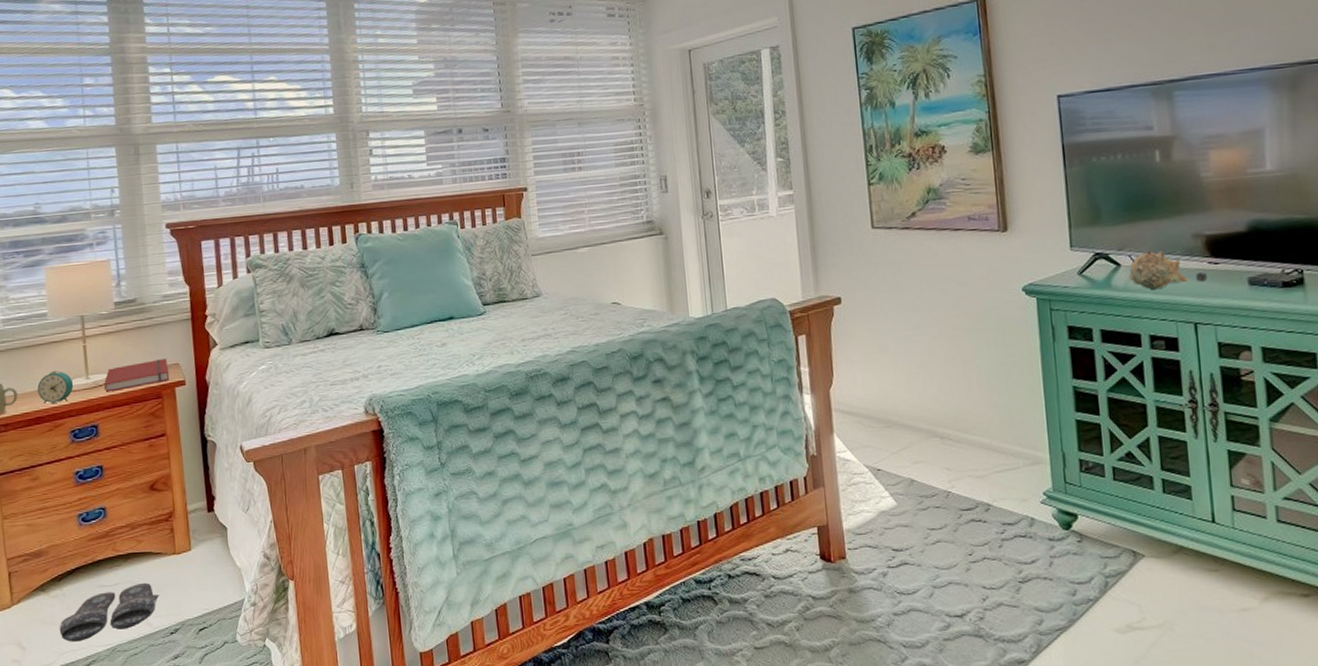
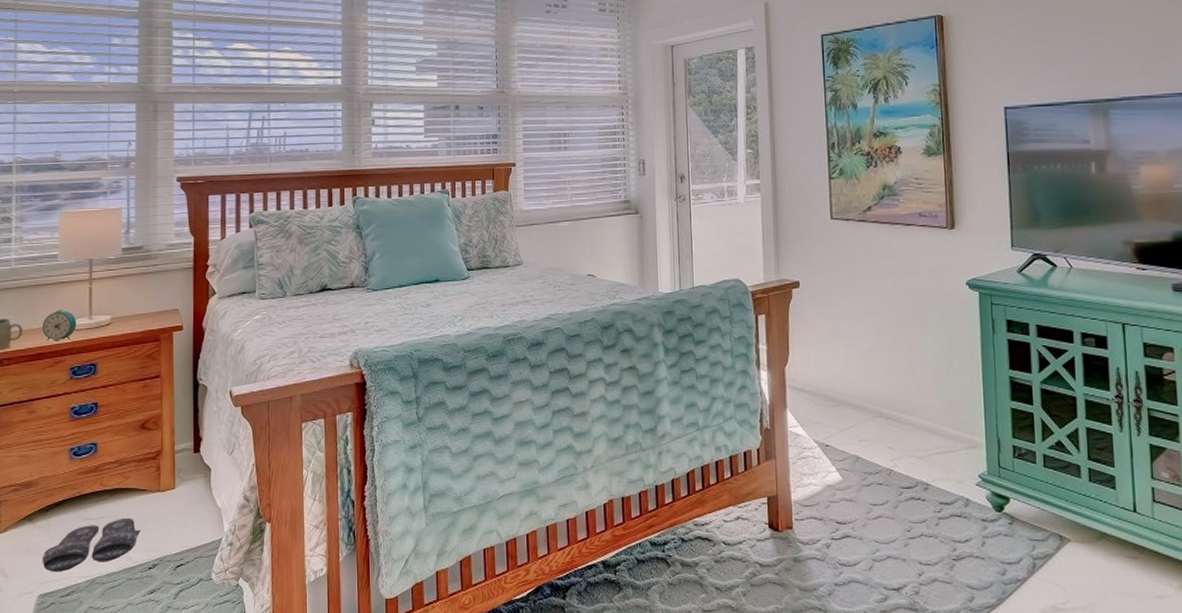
book: present [104,359,170,392] -> none [106,304,168,333]
seashell: present [1129,250,1207,290] -> none [1064,254,1135,291]

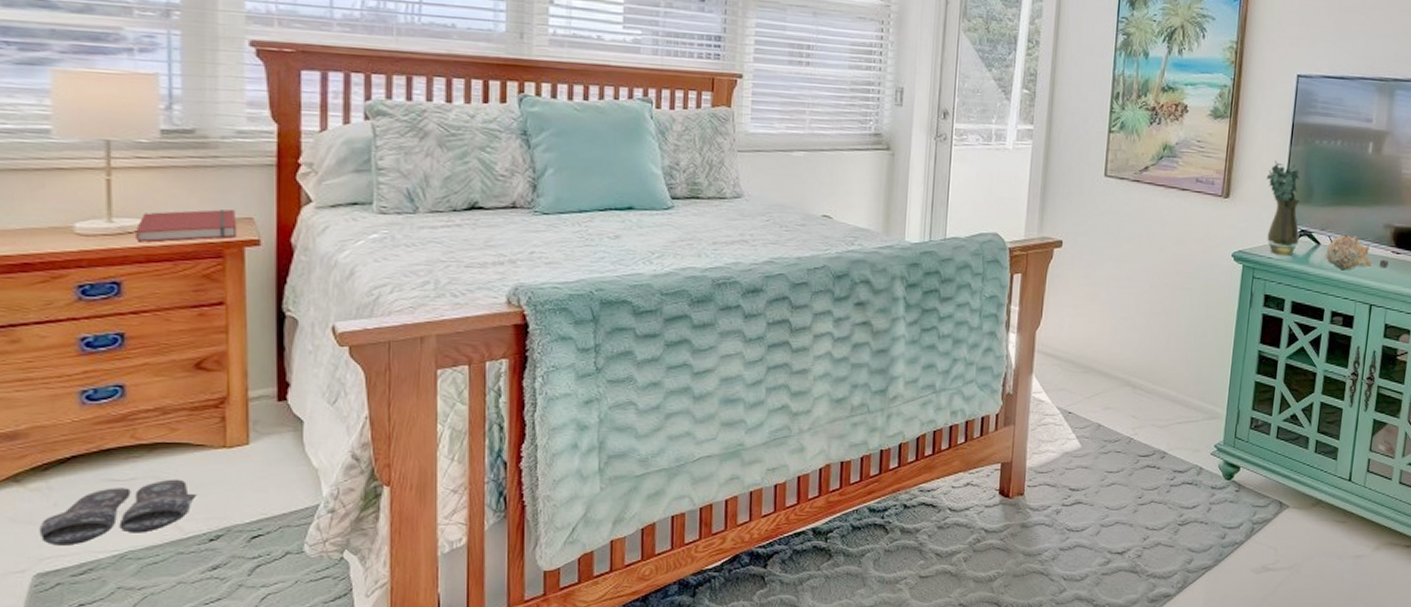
alarm clock: present [42,309,77,341] -> none [27,205,87,248]
book: none [106,304,168,333] -> present [136,209,237,243]
vase: none [989,189,1034,281] -> present [1266,160,1301,257]
seashell: none [1064,254,1135,291] -> present [1325,233,1389,271]

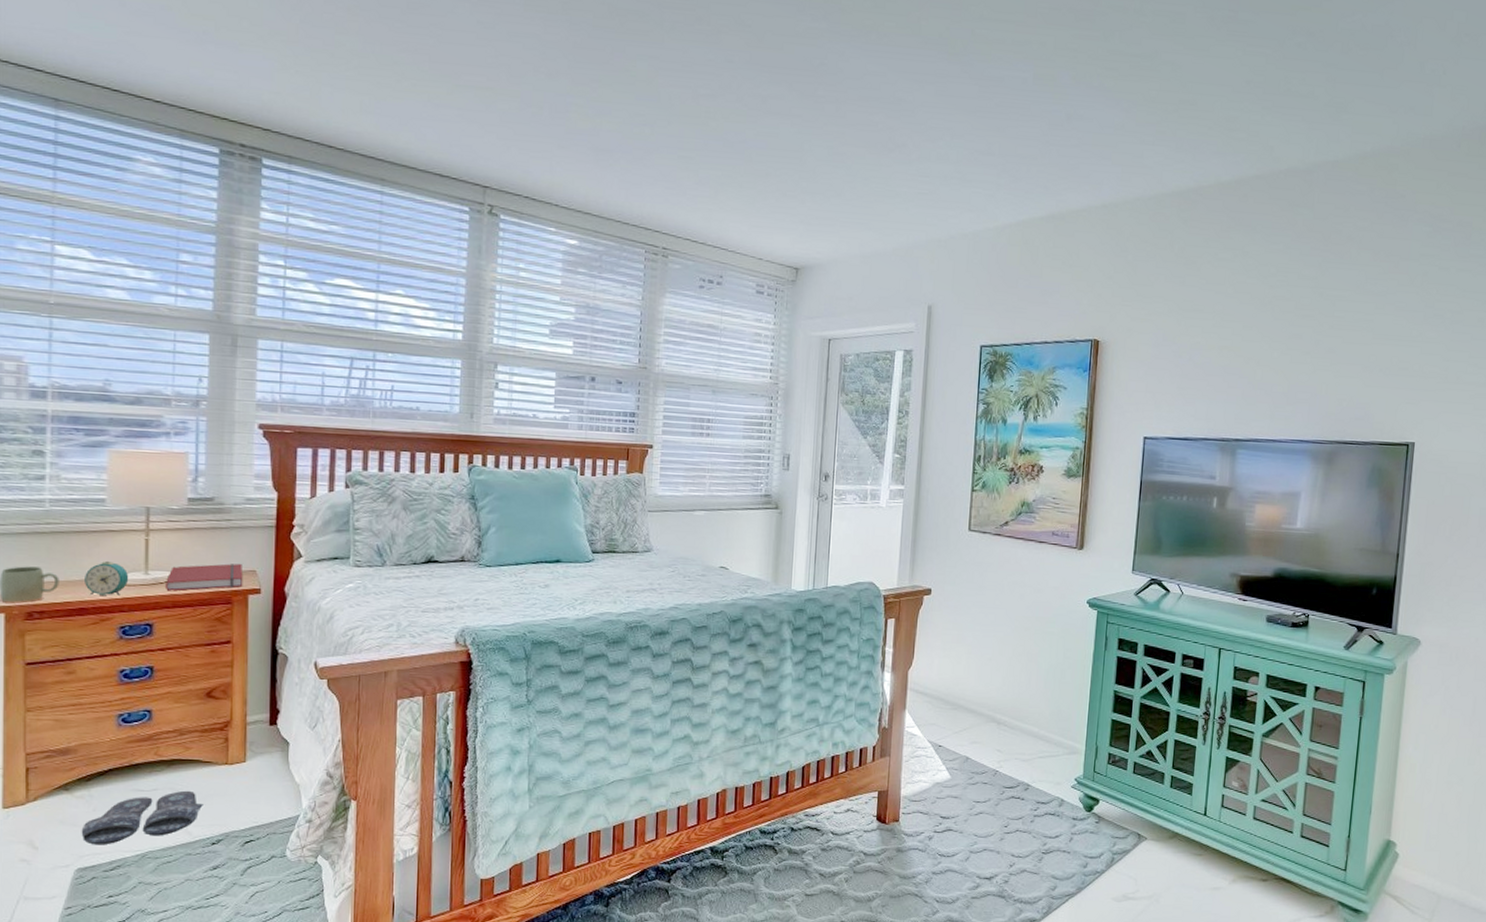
alarm clock: none [27,205,87,248] -> present [85,560,129,596]
vase: present [1266,160,1301,257] -> none [1117,515,1150,603]
seashell: present [1325,233,1389,271] -> none [1175,582,1236,617]

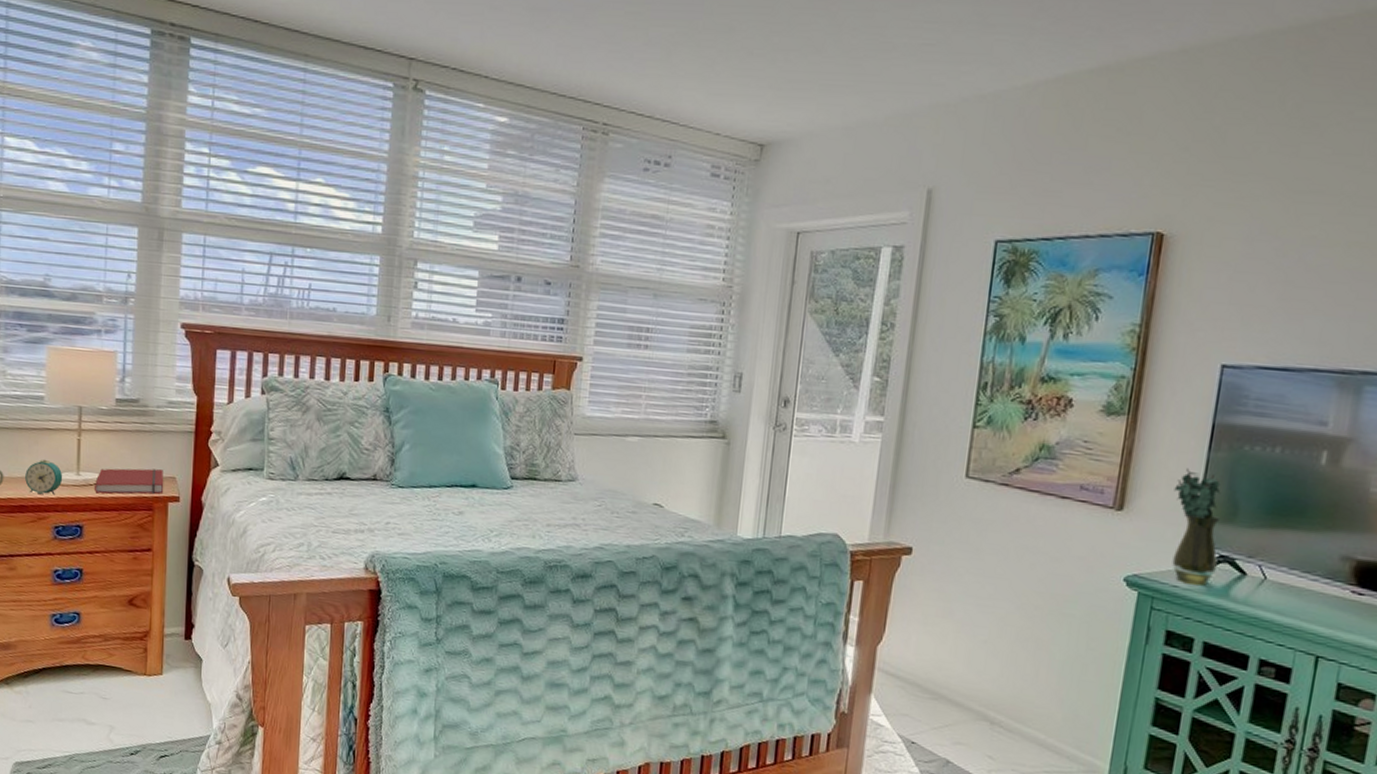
slippers: present [81,790,203,845] -> none [19,697,124,742]
vase: none [1117,515,1150,603] -> present [1172,468,1221,587]

